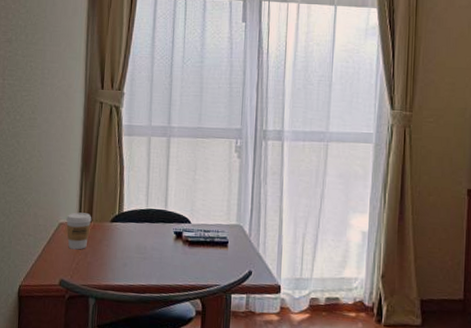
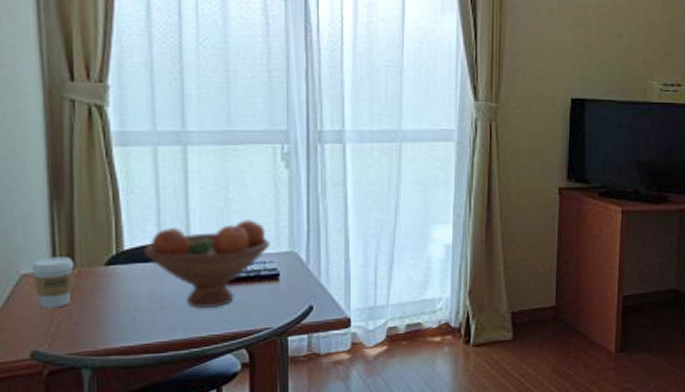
fruit bowl: none [136,195,223,264] -> present [144,218,270,309]

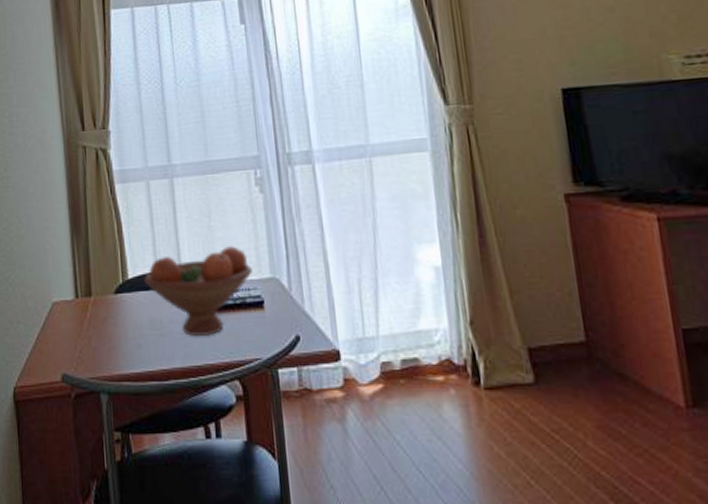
coffee cup: present [32,257,75,309] -> none [60,286,91,334]

